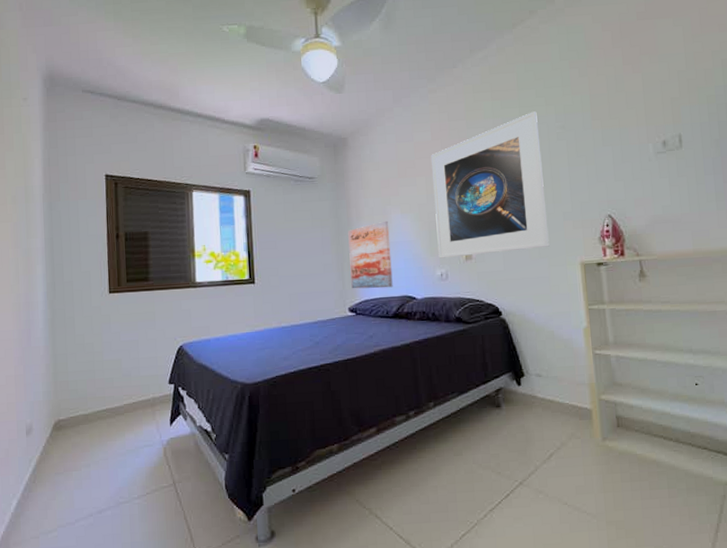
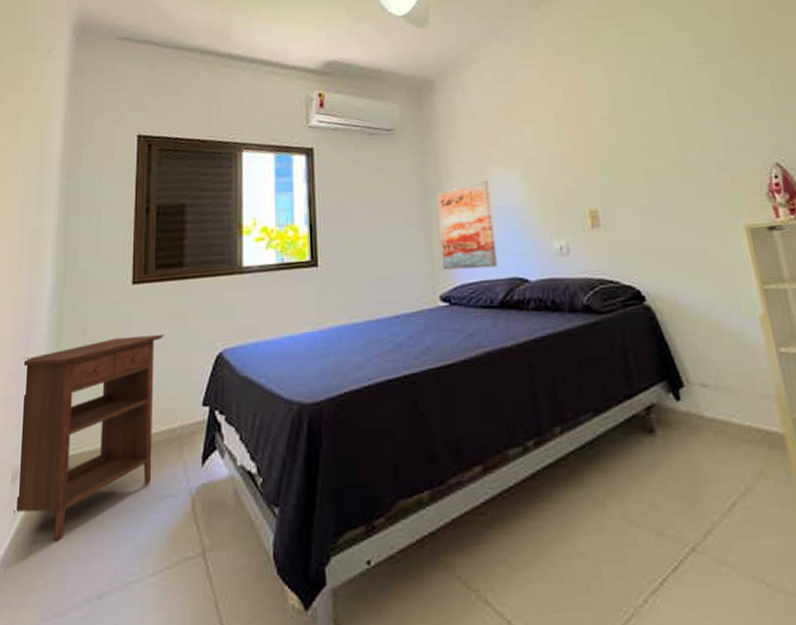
nightstand: none [27,332,137,476] -> present [14,334,165,541]
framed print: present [431,111,550,259] -> none [539,38,702,227]

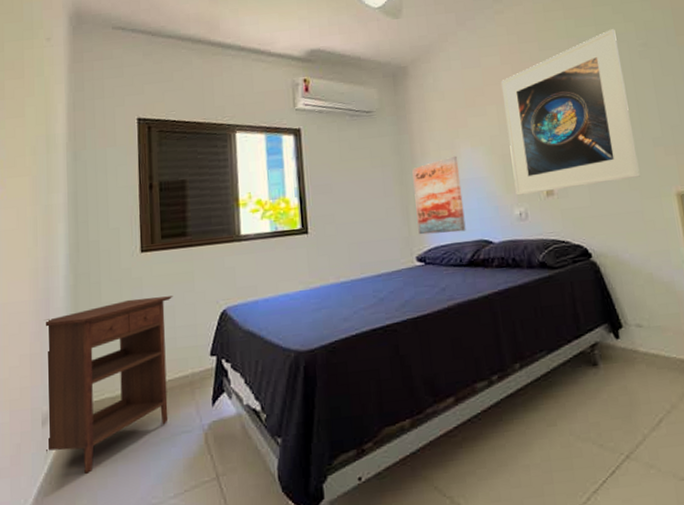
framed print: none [539,38,702,227] -> present [502,29,640,196]

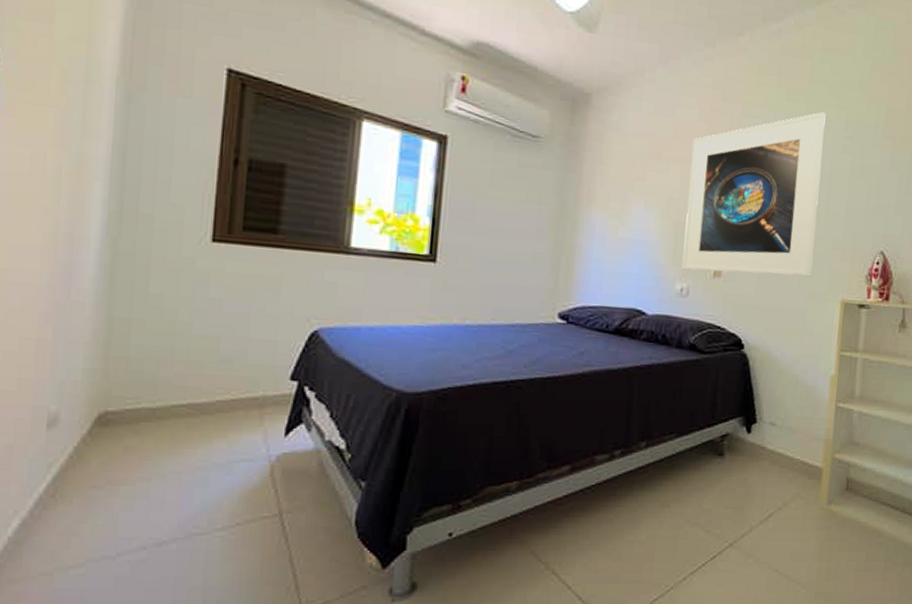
nightstand: present [45,296,173,474] -> none [50,296,250,491]
wall art: present [412,155,466,235] -> none [566,210,628,296]

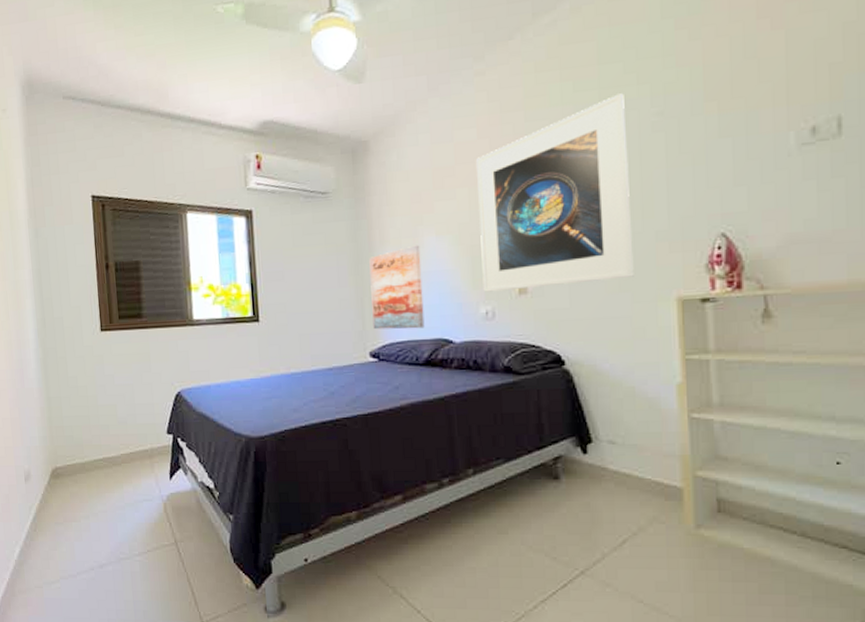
wall art: none [566,210,628,296] -> present [369,245,425,330]

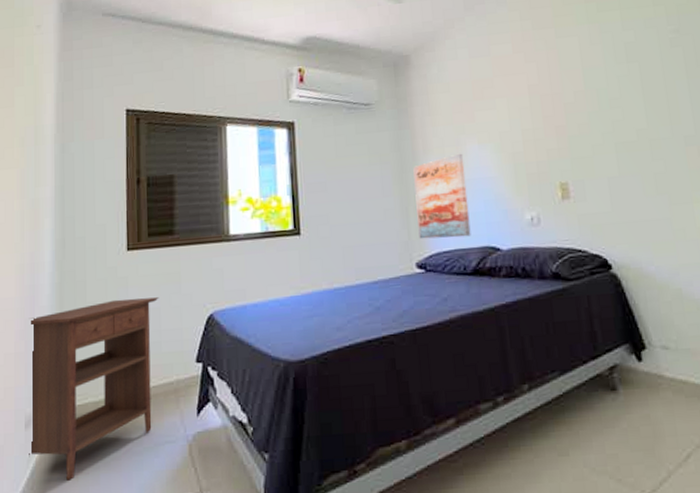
nightstand: none [20,375,132,526] -> present [29,297,159,481]
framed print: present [477,93,634,292] -> none [513,13,669,198]

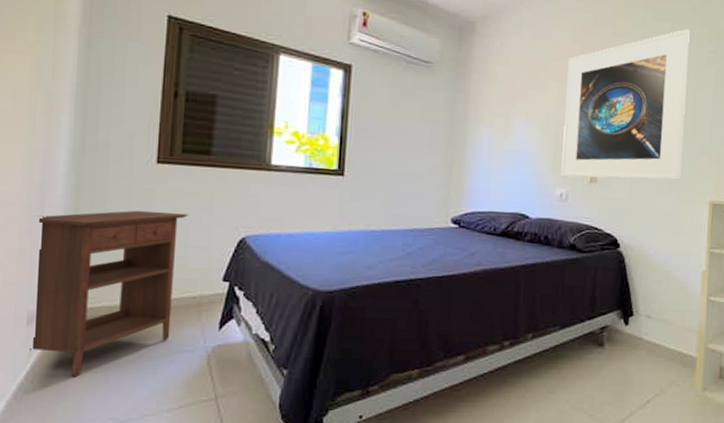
wall art: present [413,153,471,239] -> none [458,125,511,202]
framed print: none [513,13,669,198] -> present [561,29,690,181]

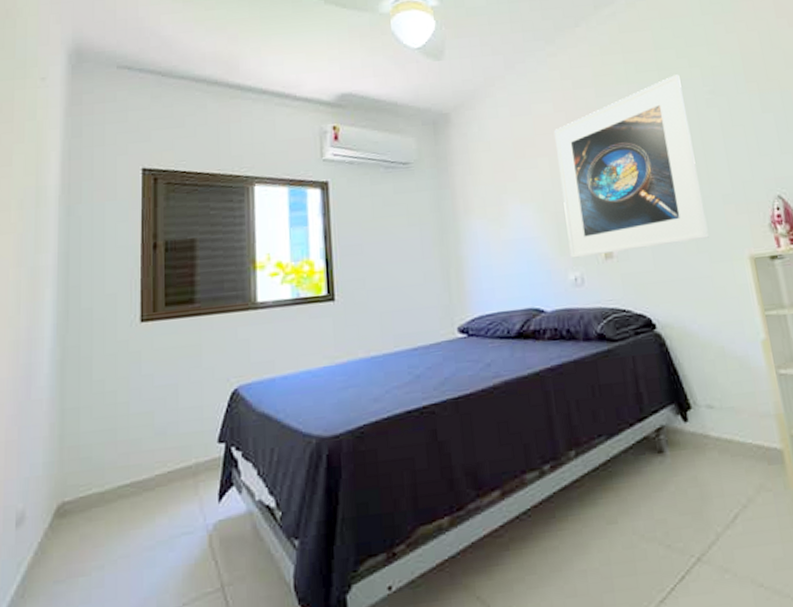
nightstand: present [30,210,189,377] -> none [19,372,177,585]

